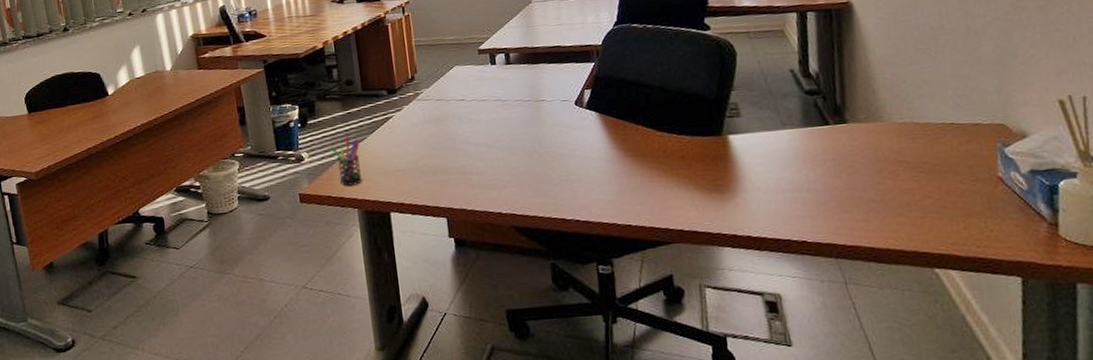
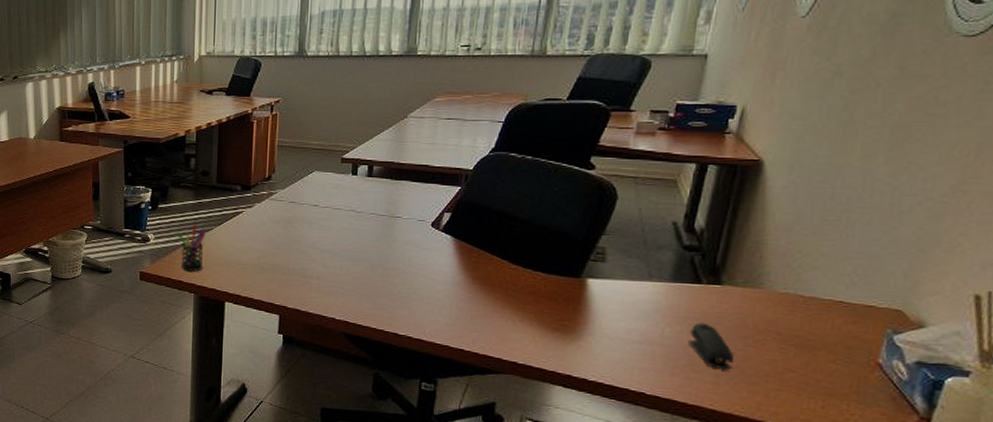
stapler: none [831,162,877,206] -> present [687,322,734,370]

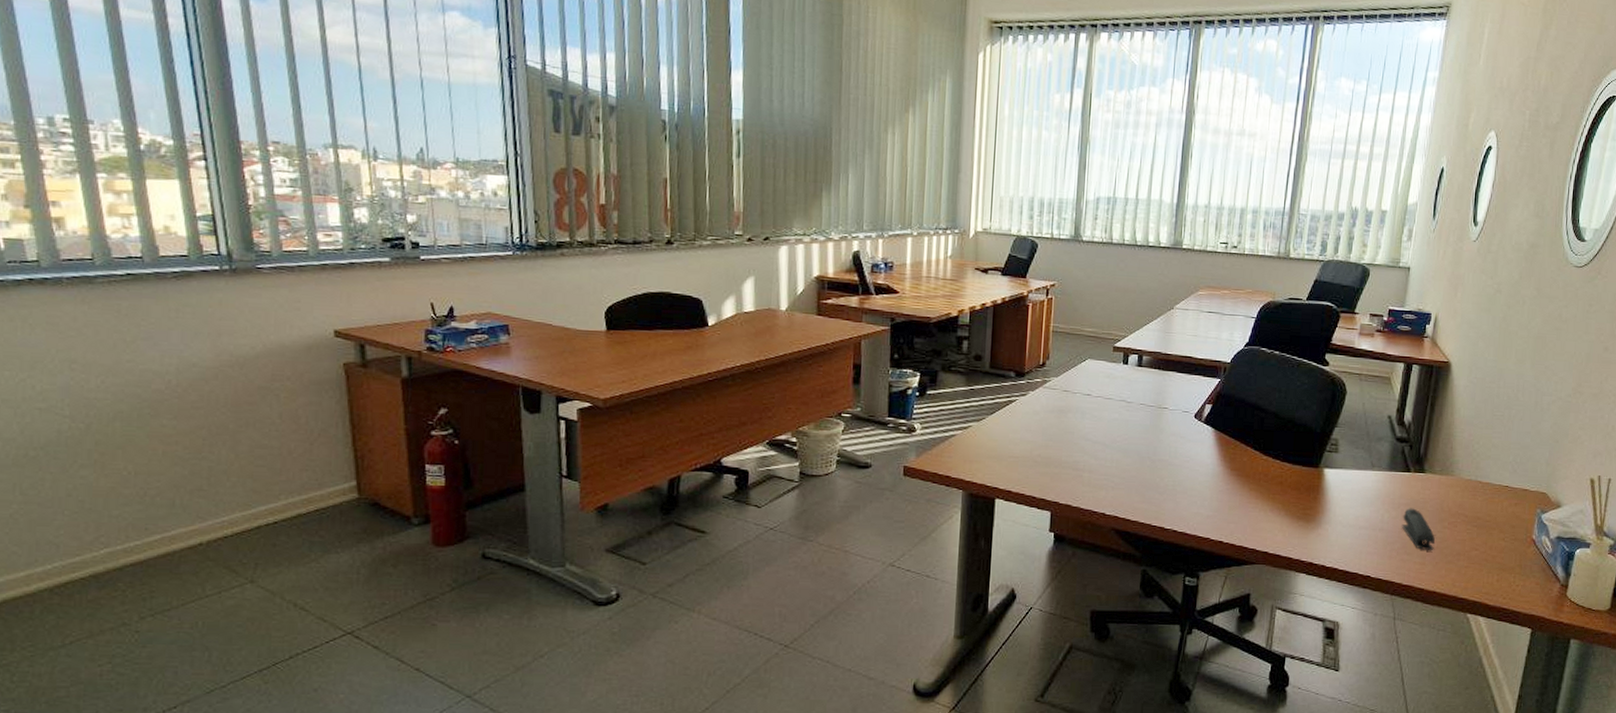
pen holder: present [176,224,207,272] -> none [945,413,978,465]

